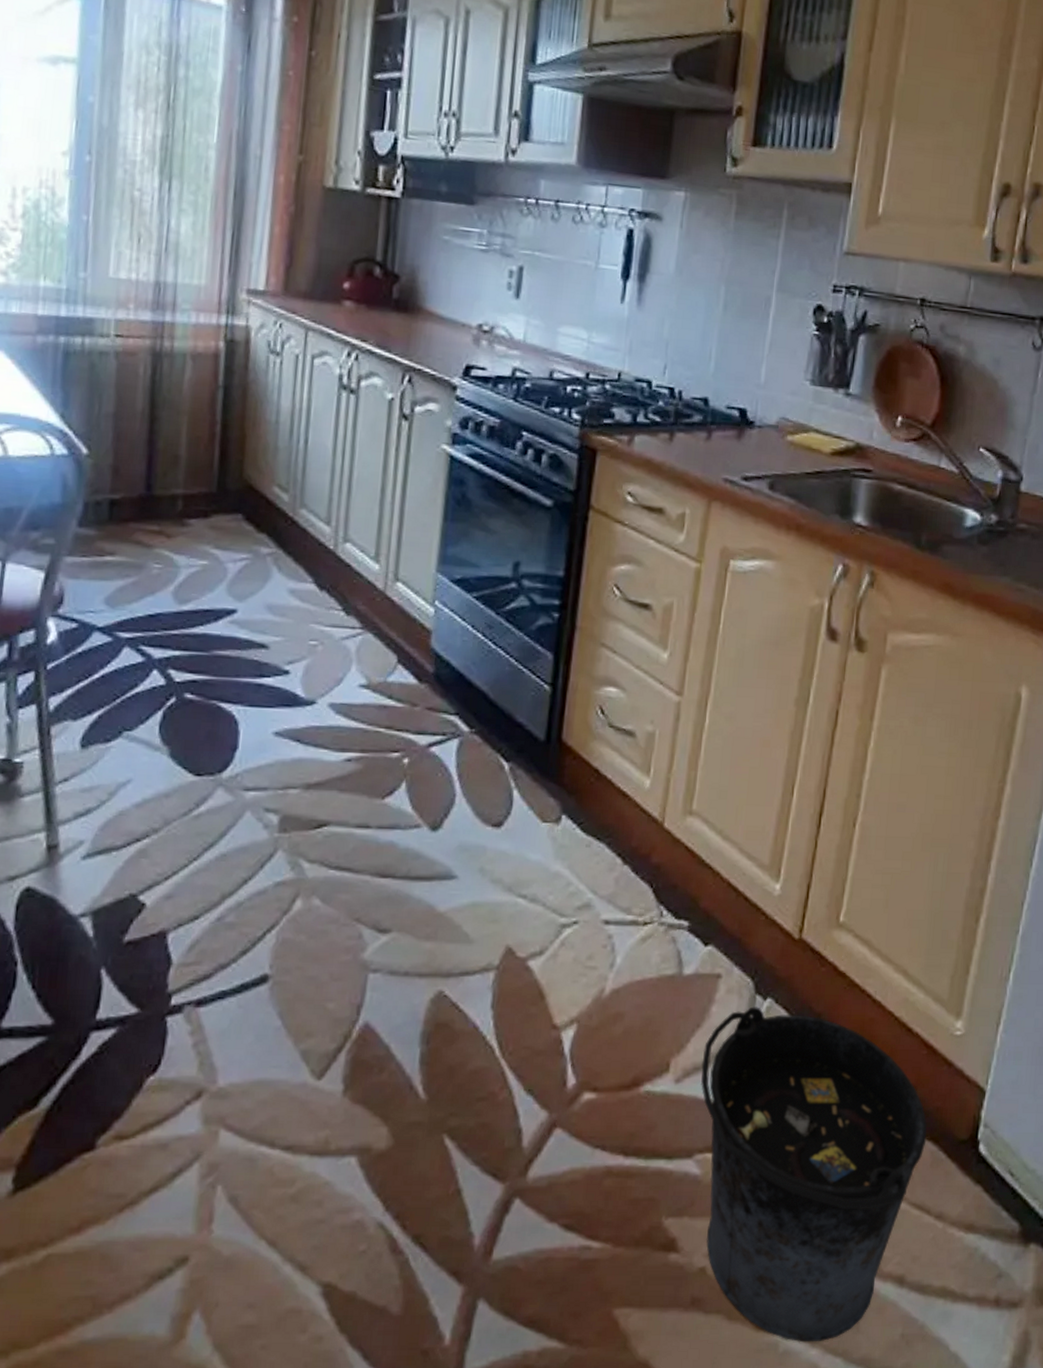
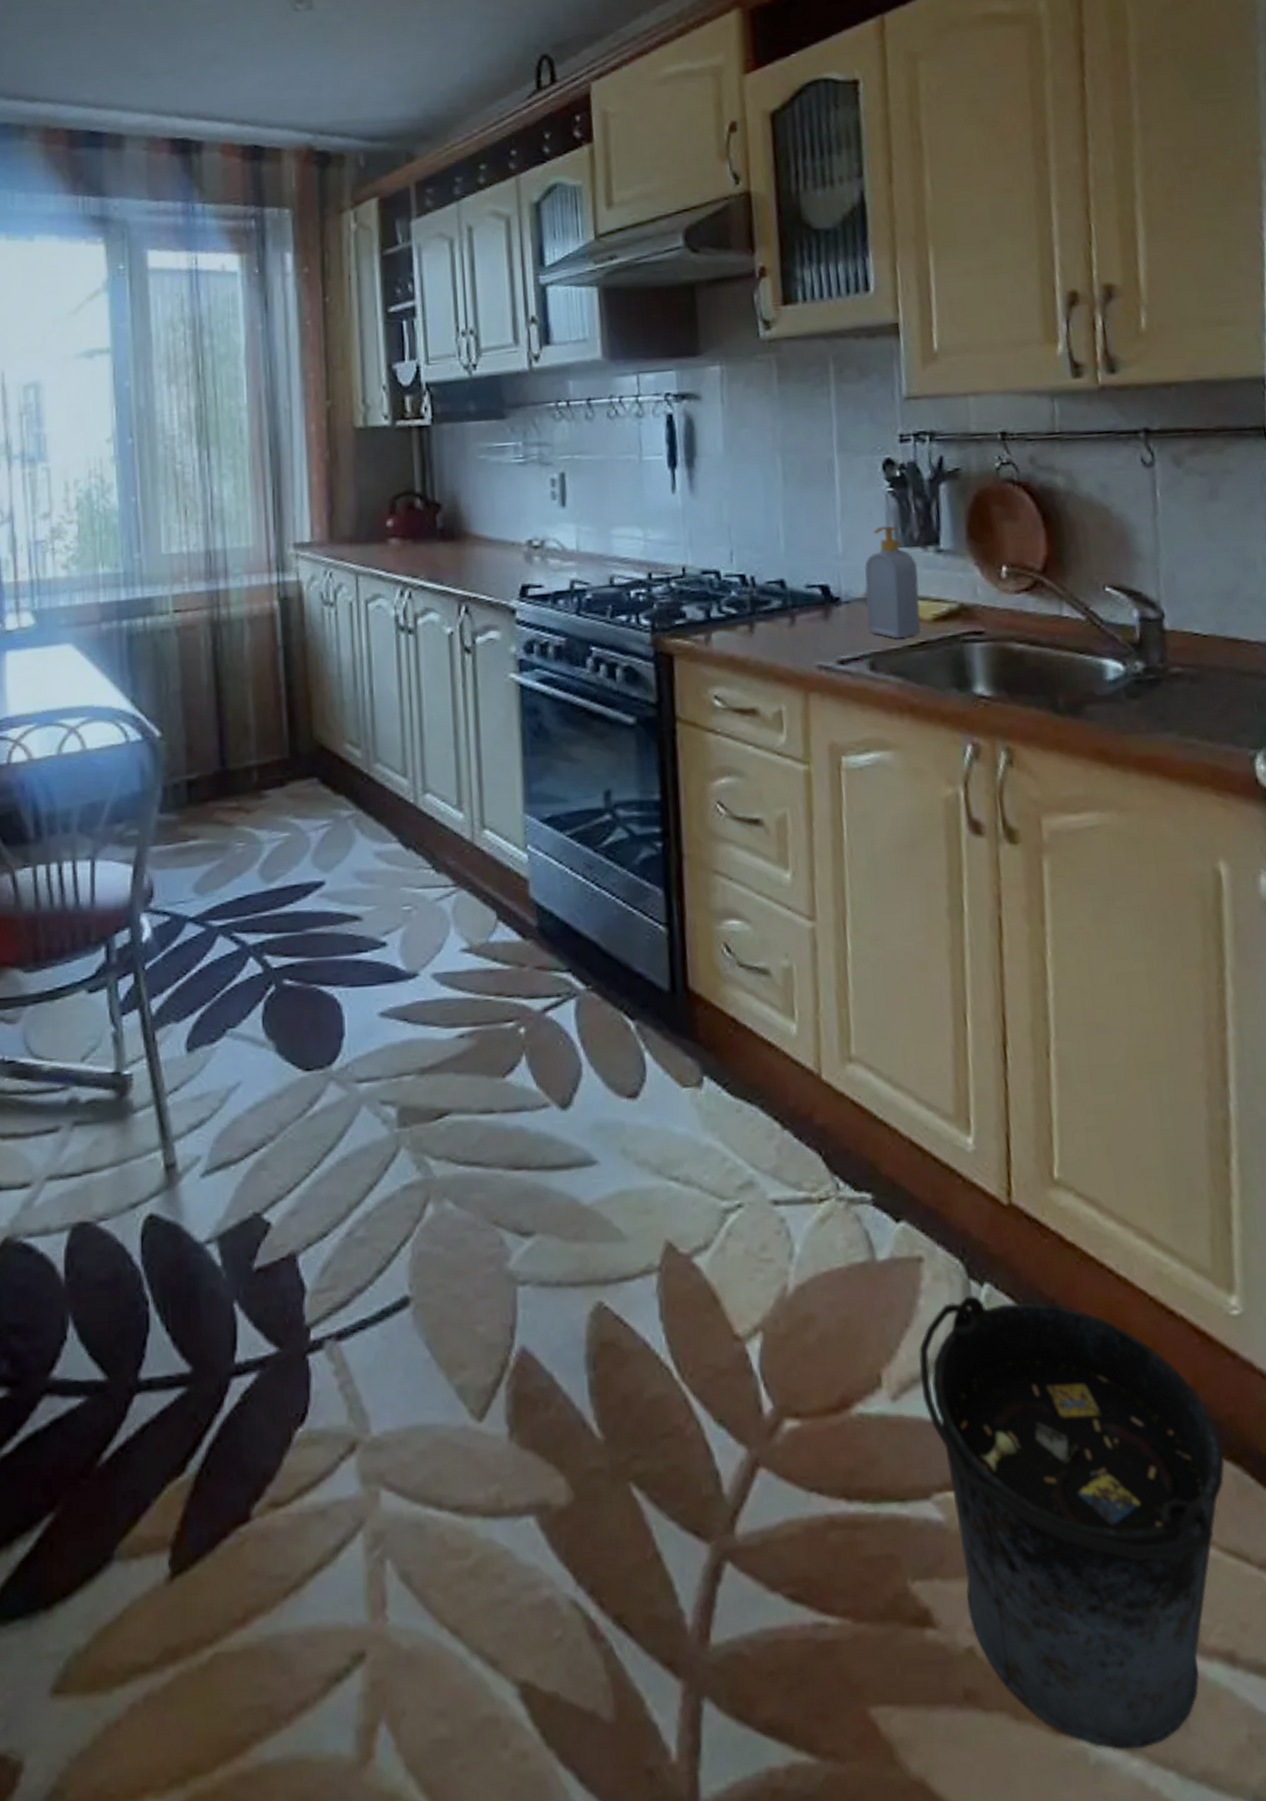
soap bottle: none [773,364,827,466] -> present [865,525,921,639]

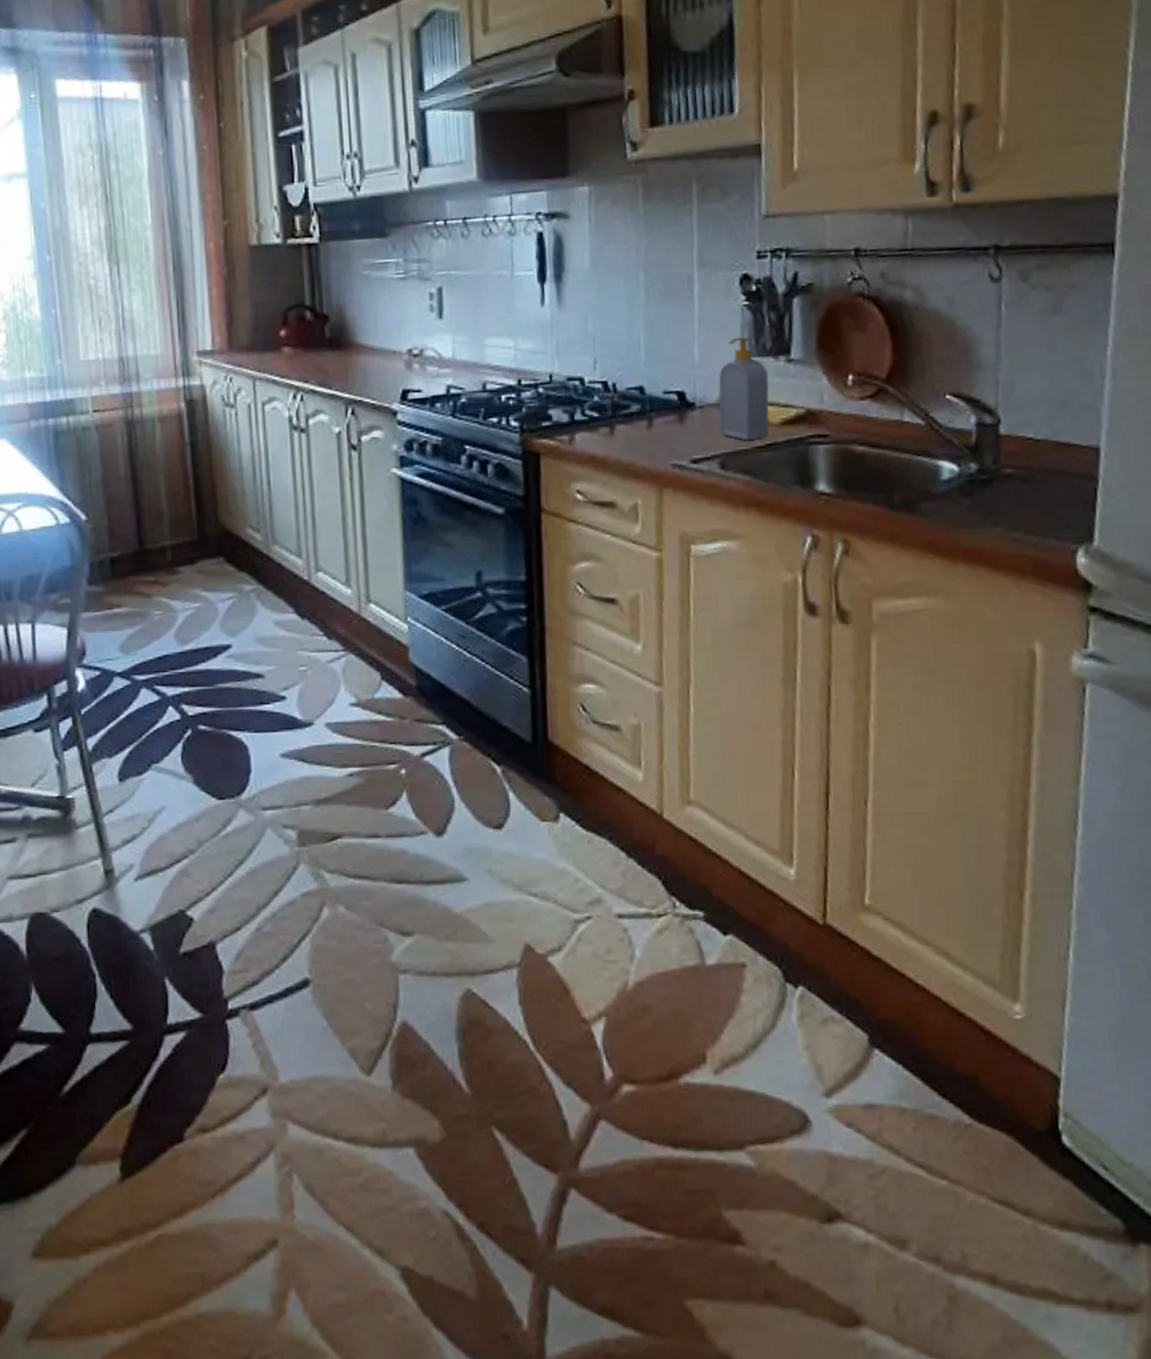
bucket: present [918,1295,1225,1751] -> none [738,995,1000,1342]

